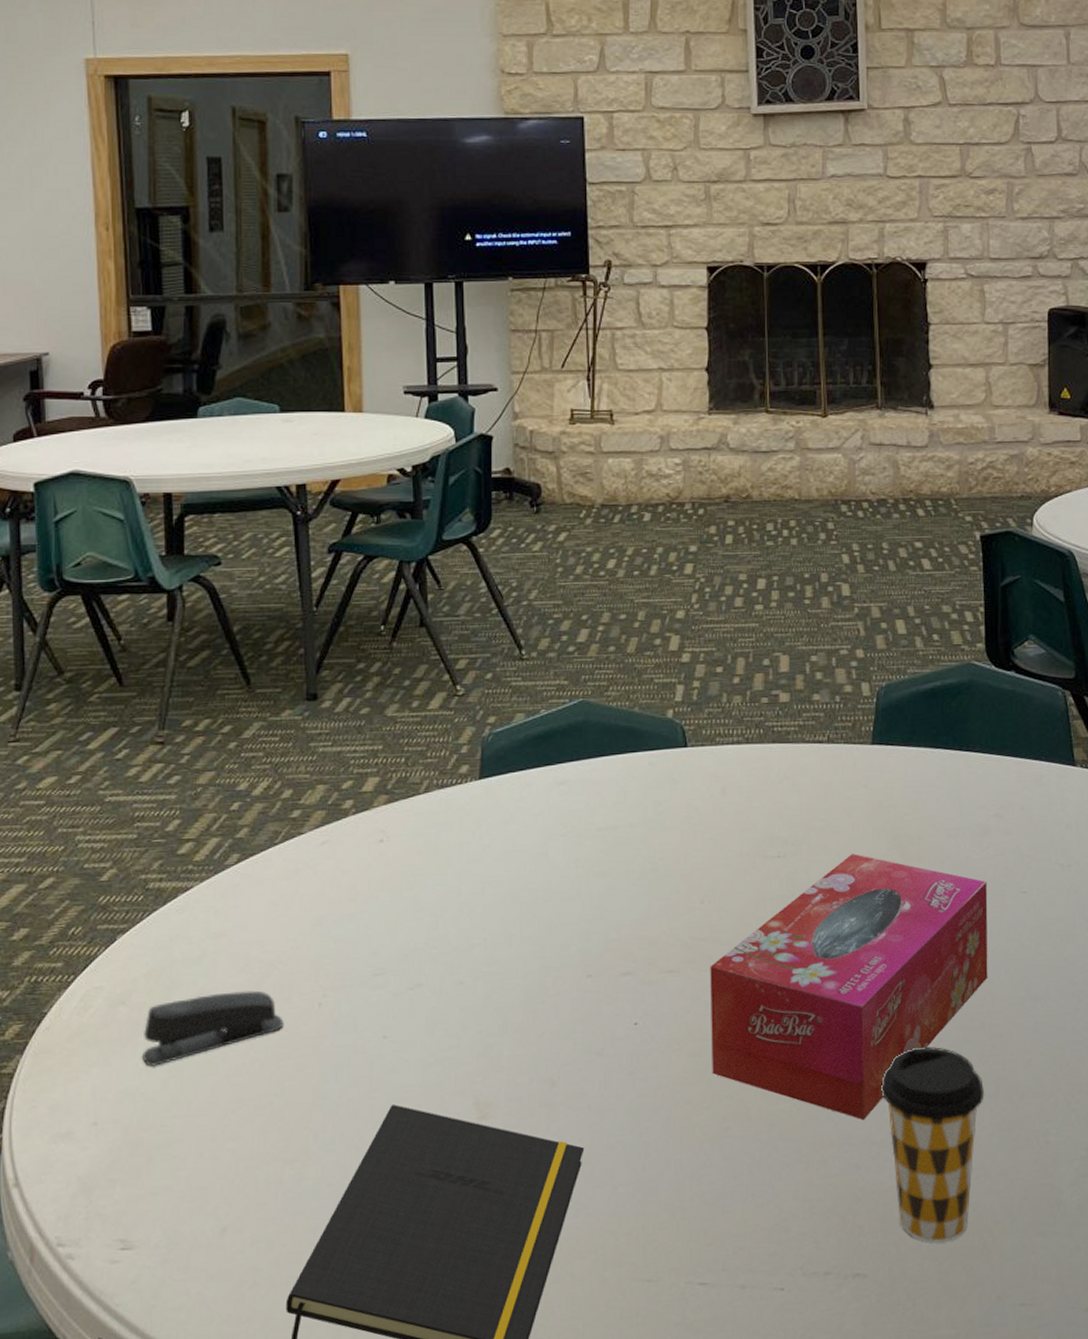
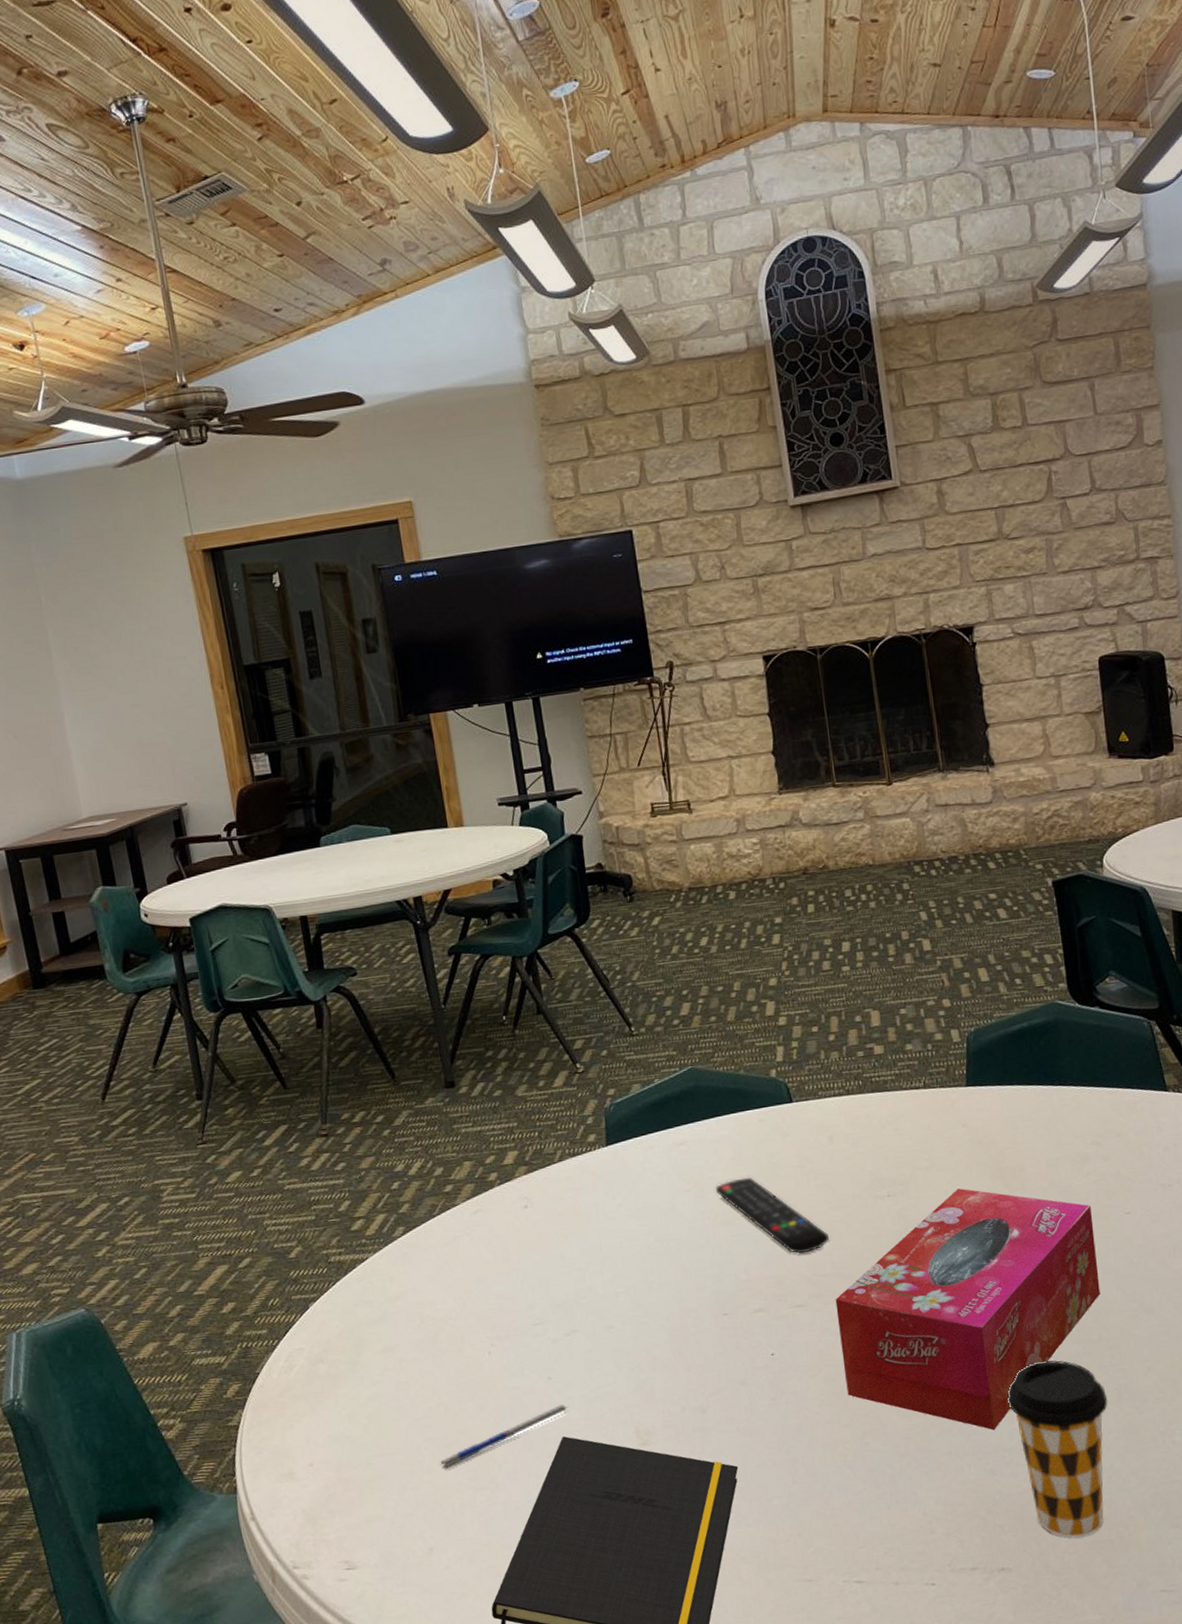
stapler: present [143,990,284,1066] -> none [342,1344,460,1414]
pen: none [247,1068,402,1137] -> present [440,1405,569,1470]
remote control: none [593,825,710,914] -> present [715,1177,829,1254]

